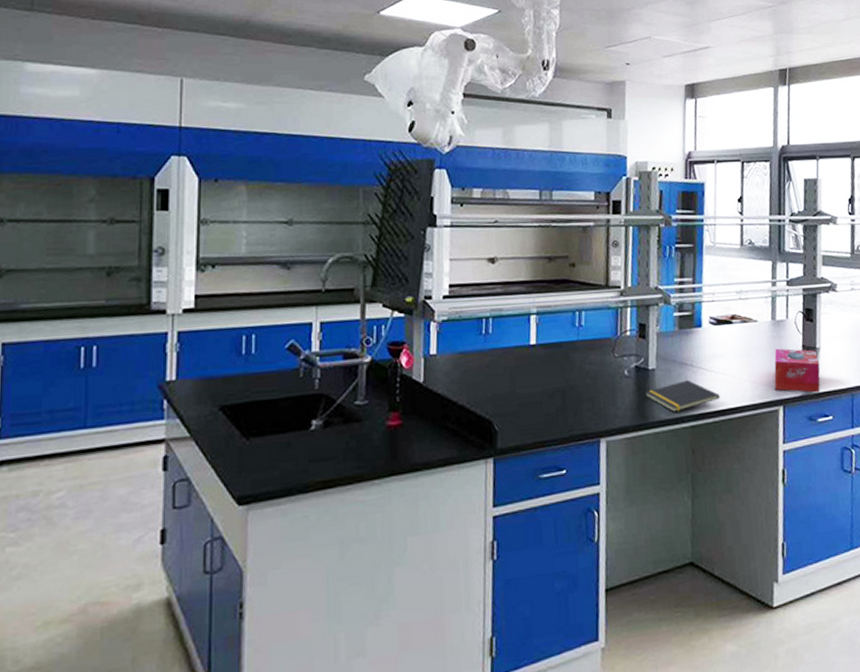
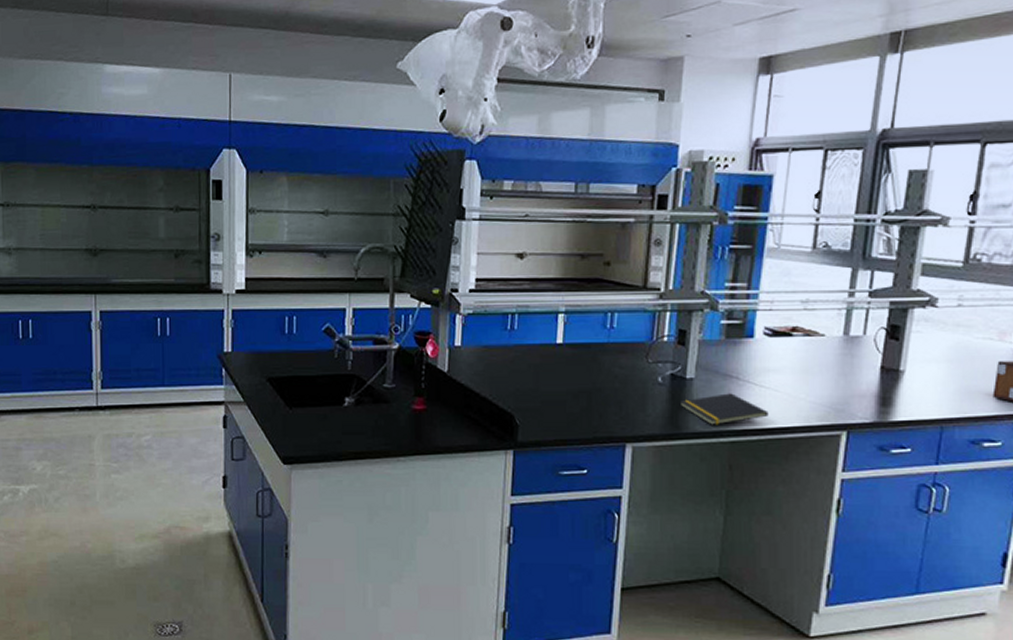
tissue box: present [774,348,820,393] -> none [838,367,902,421]

